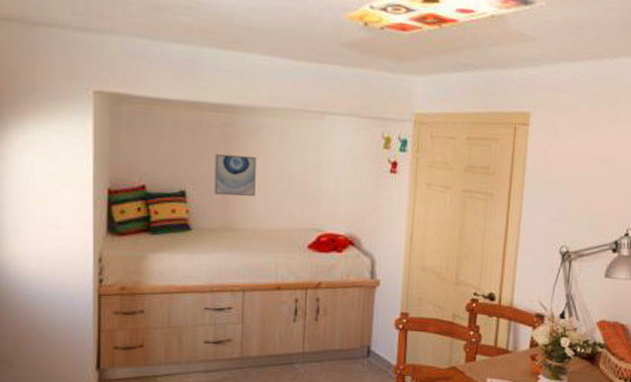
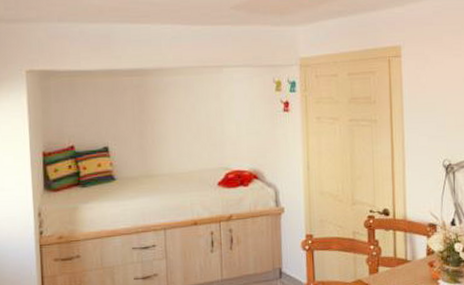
wall art: present [214,153,256,196] -> none [131,111,168,148]

